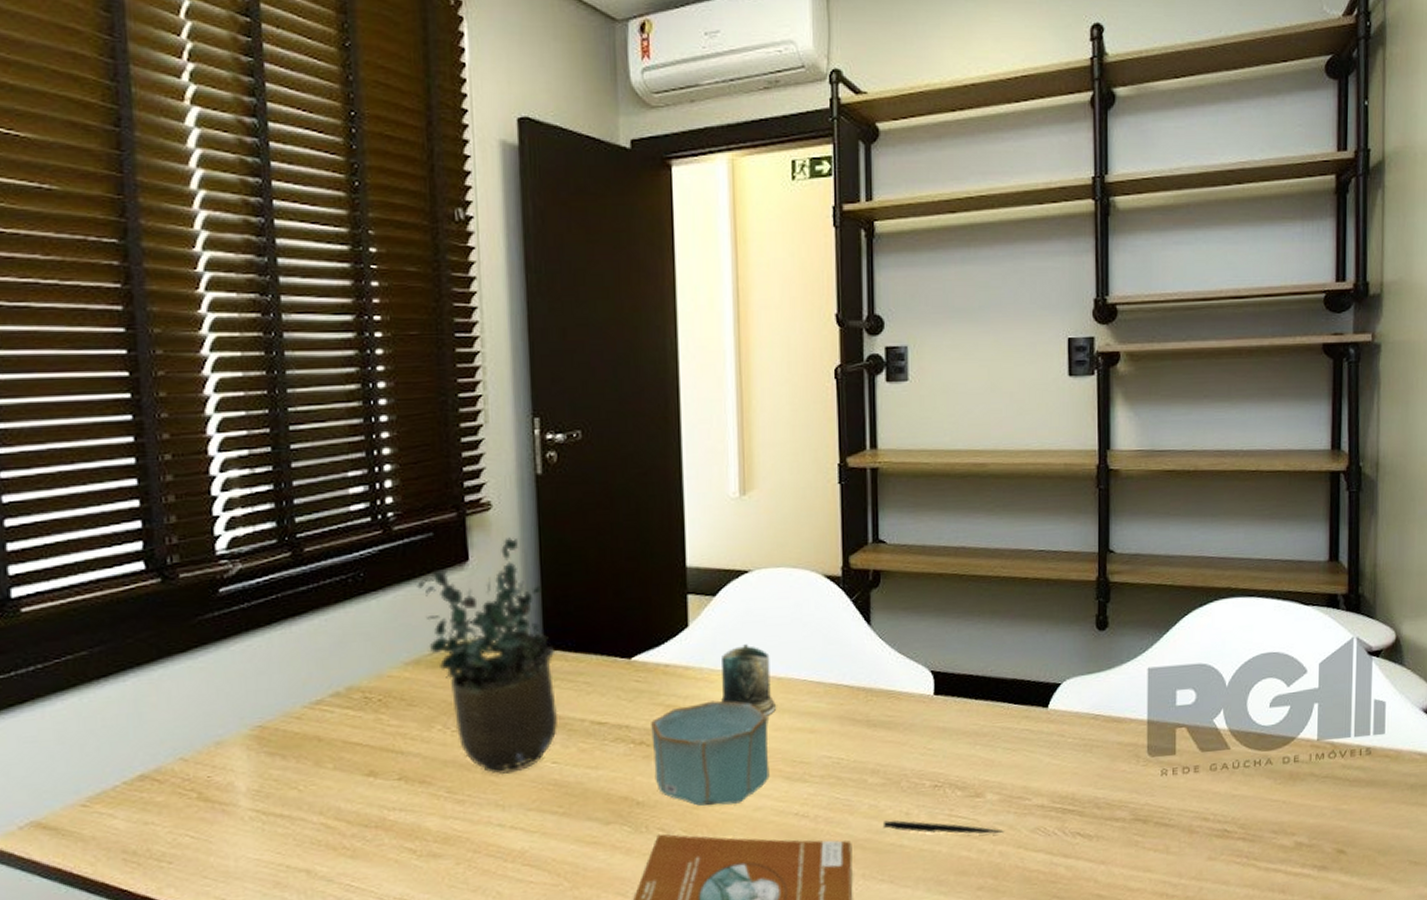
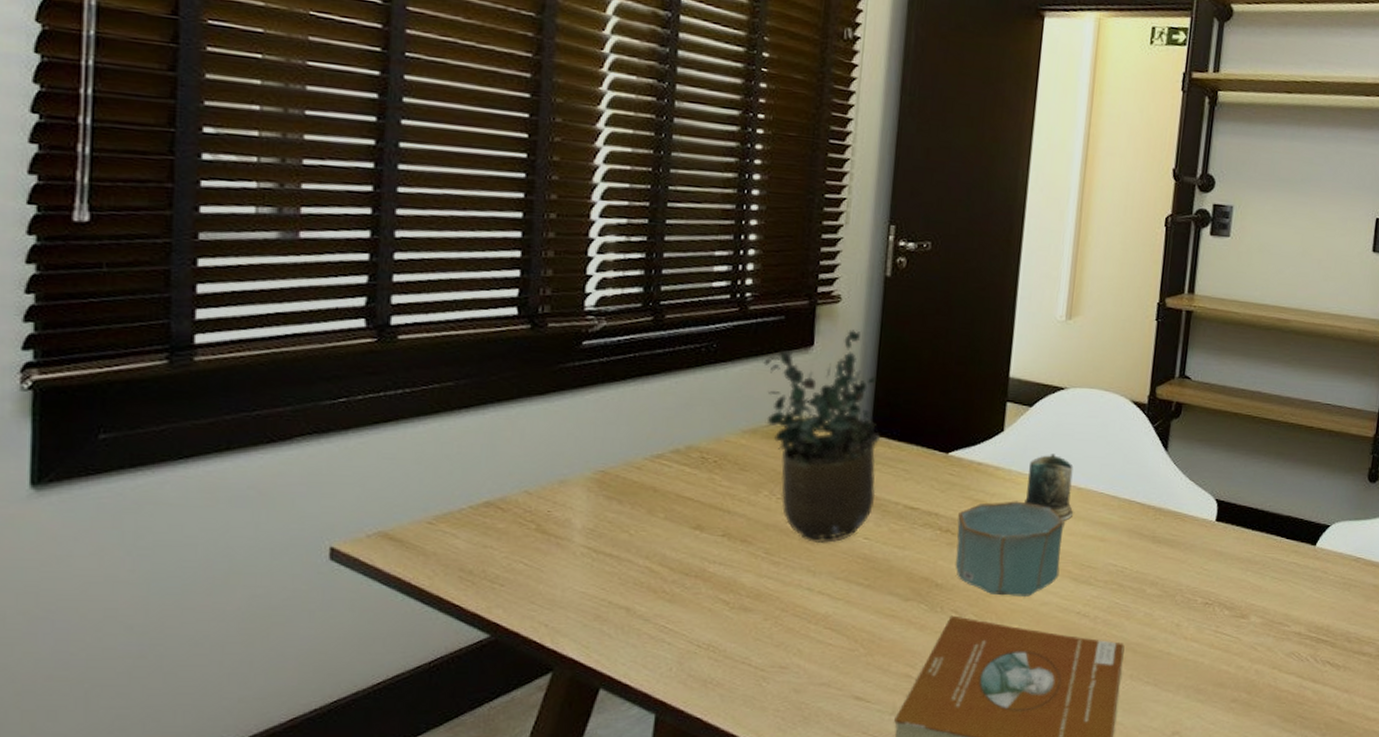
pen: present [882,820,1004,834] -> none [1154,629,1262,654]

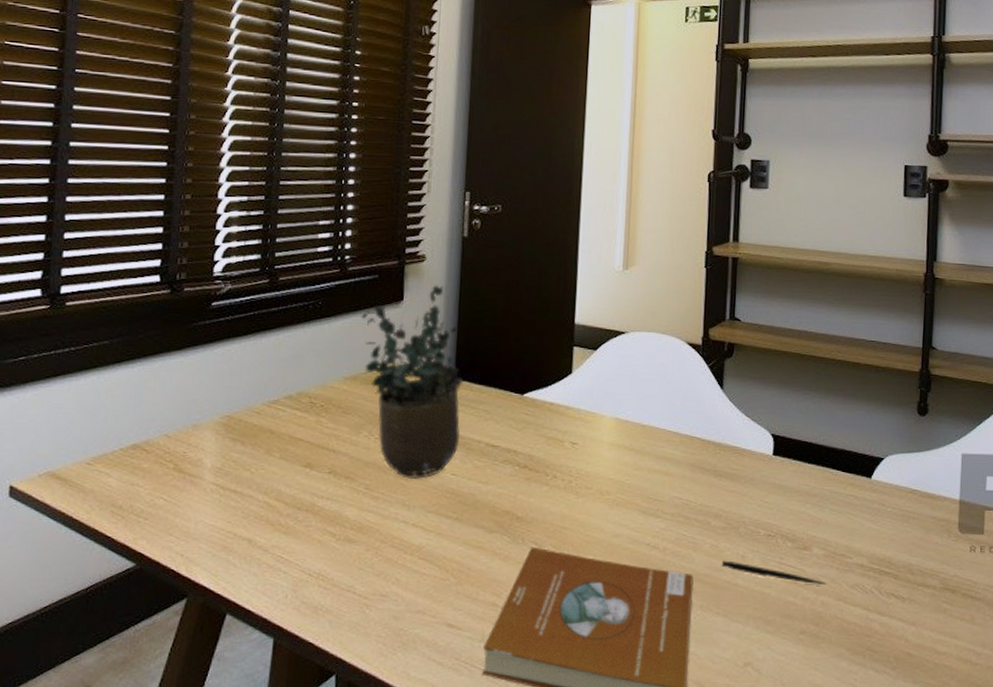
bowl: present [955,501,1065,597] -> none [533,438,631,529]
mug: present [1024,454,1074,521] -> none [594,393,638,456]
pen: none [1154,629,1262,654] -> present [721,560,827,586]

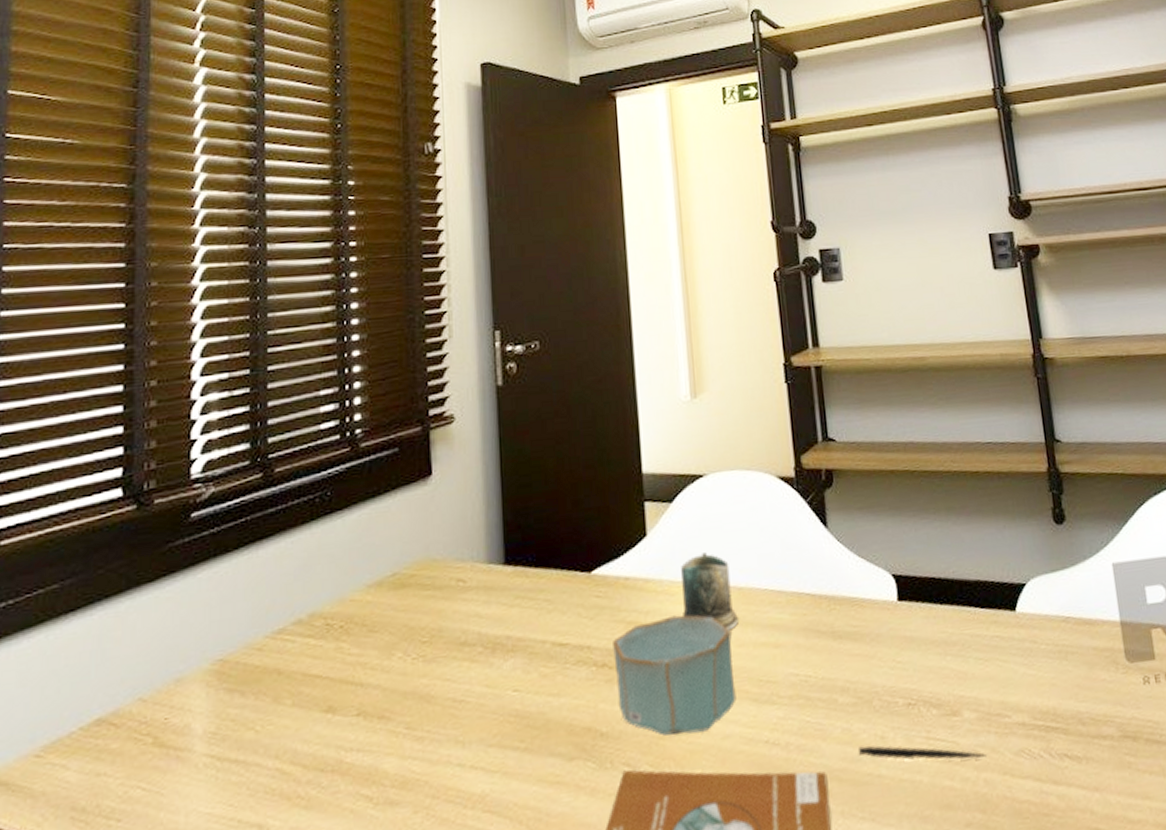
potted plant: present [361,285,464,479] -> none [381,450,519,706]
bowl: none [533,438,631,529] -> present [613,615,736,736]
mug: none [594,393,638,456] -> present [681,552,738,631]

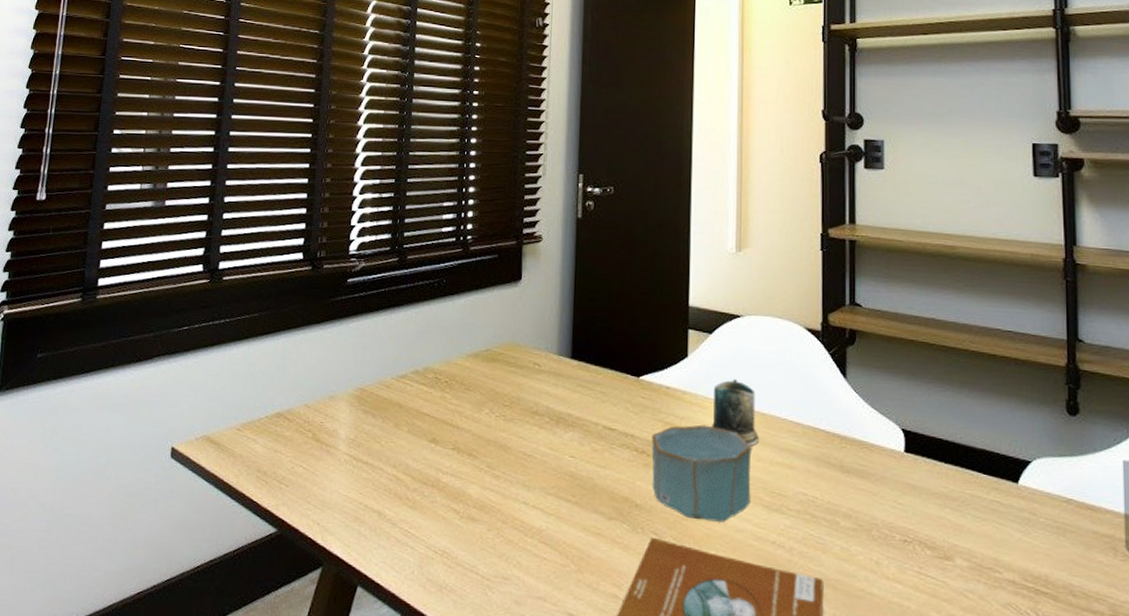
pen: present [857,746,987,760] -> none [853,565,974,602]

